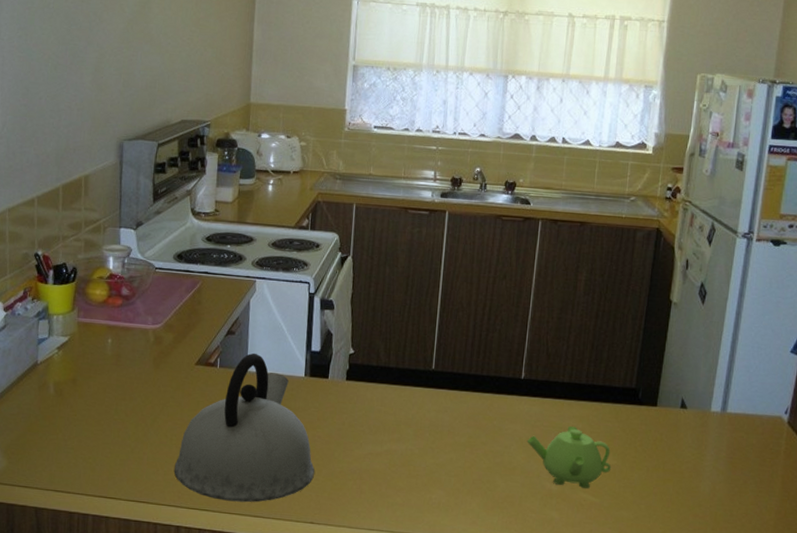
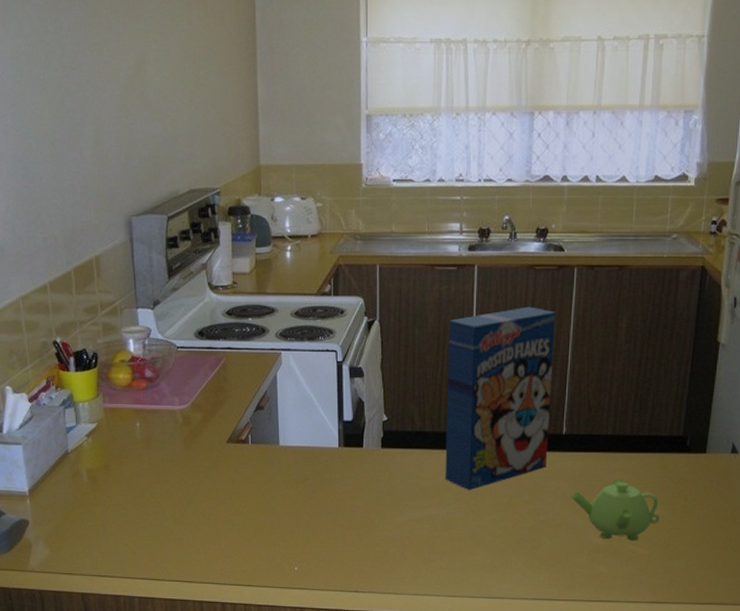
kettle: present [174,353,315,503] -> none [214,426,355,576]
cereal box: none [406,254,520,429] -> present [445,306,555,491]

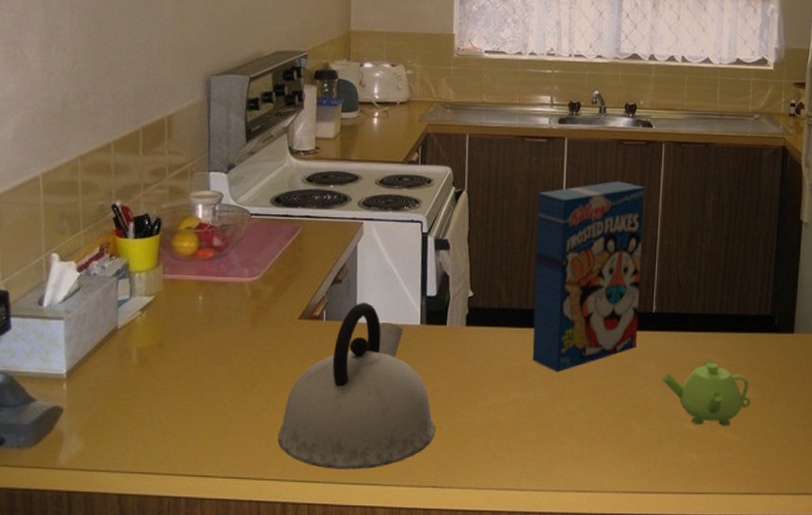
kettle: none [214,426,355,576] -> present [277,302,435,470]

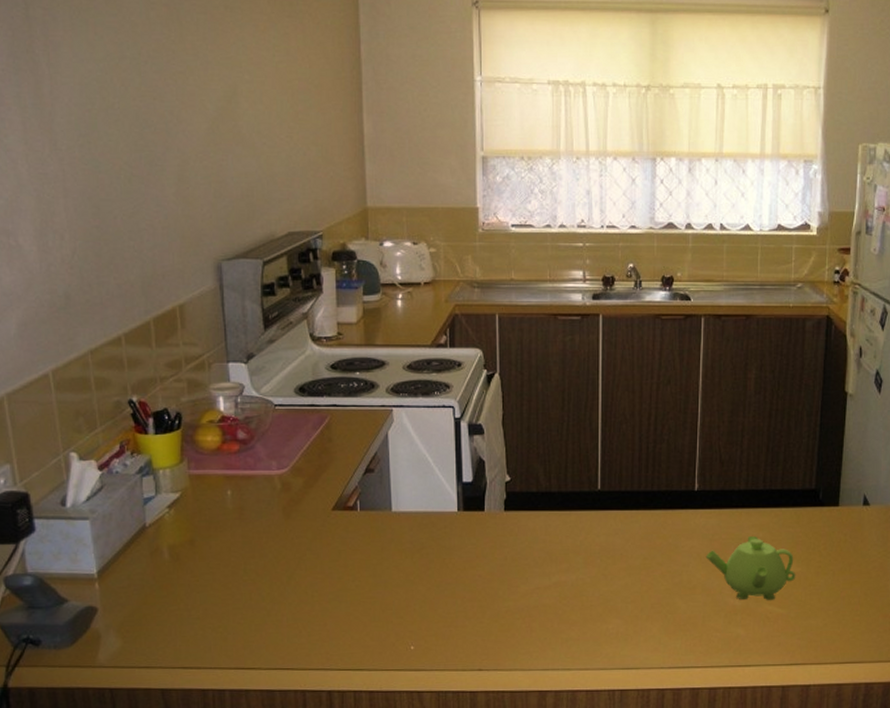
kettle: present [277,302,435,470] -> none [318,490,478,657]
cereal box: present [532,181,644,373] -> none [573,357,684,554]

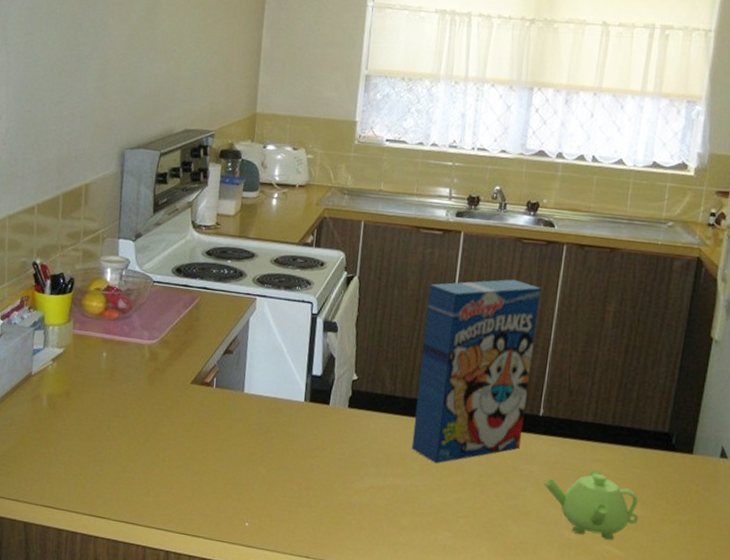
cereal box: none [573,357,684,554] -> present [411,279,541,464]

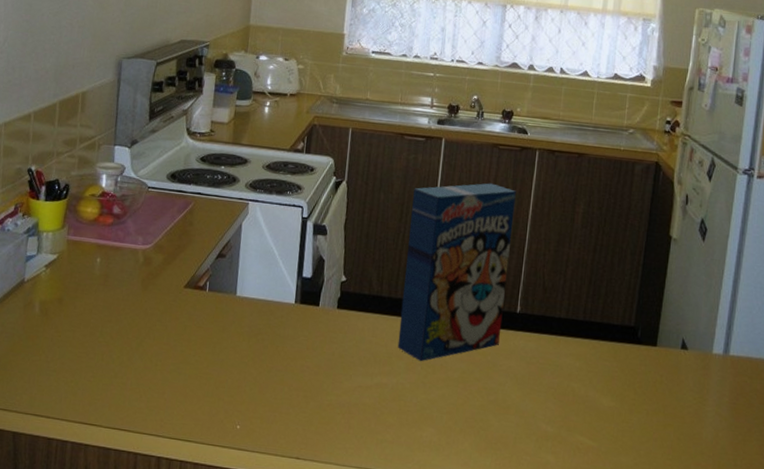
teapot: present [544,470,639,540] -> none [522,363,610,431]

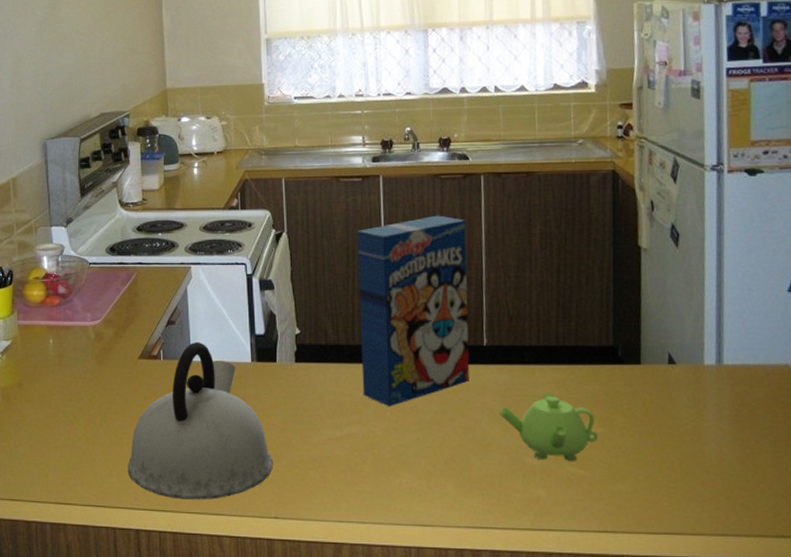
kettle: none [157,277,302,434] -> present [127,341,273,500]
teapot: none [522,363,610,431] -> present [499,392,599,461]

